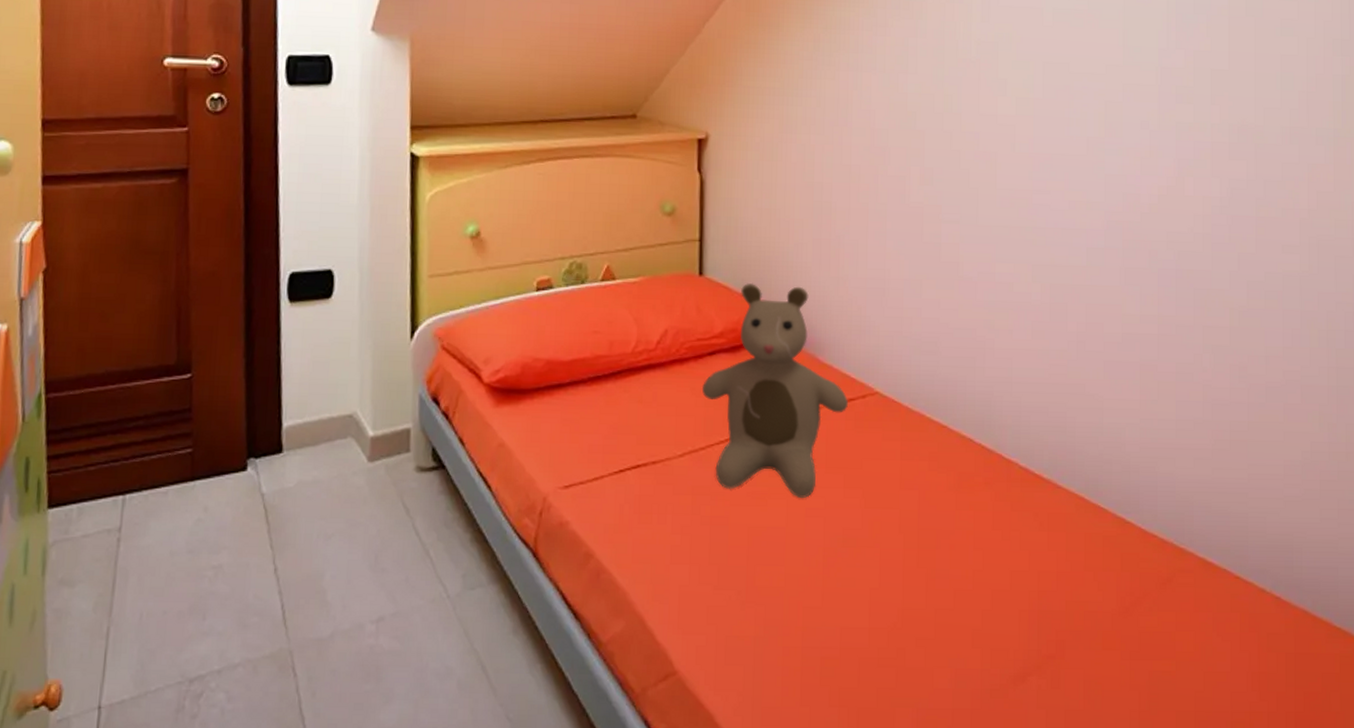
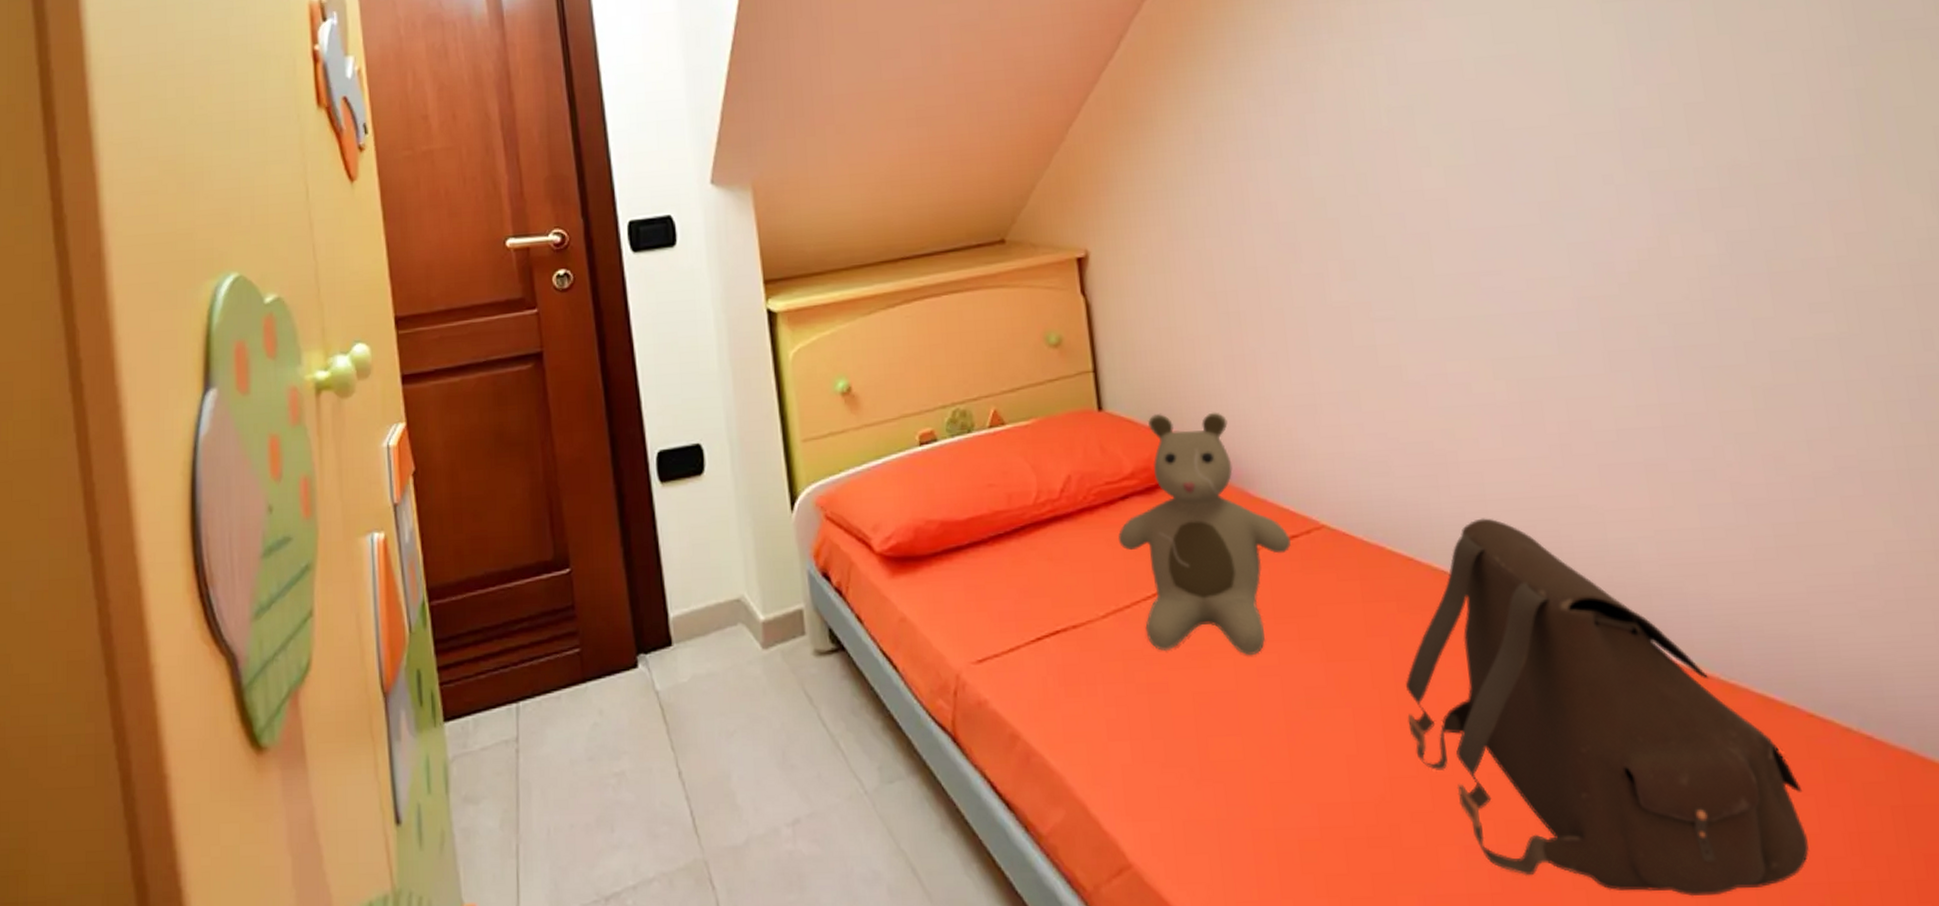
satchel: none [924,397,1223,719] -> present [1405,518,1809,897]

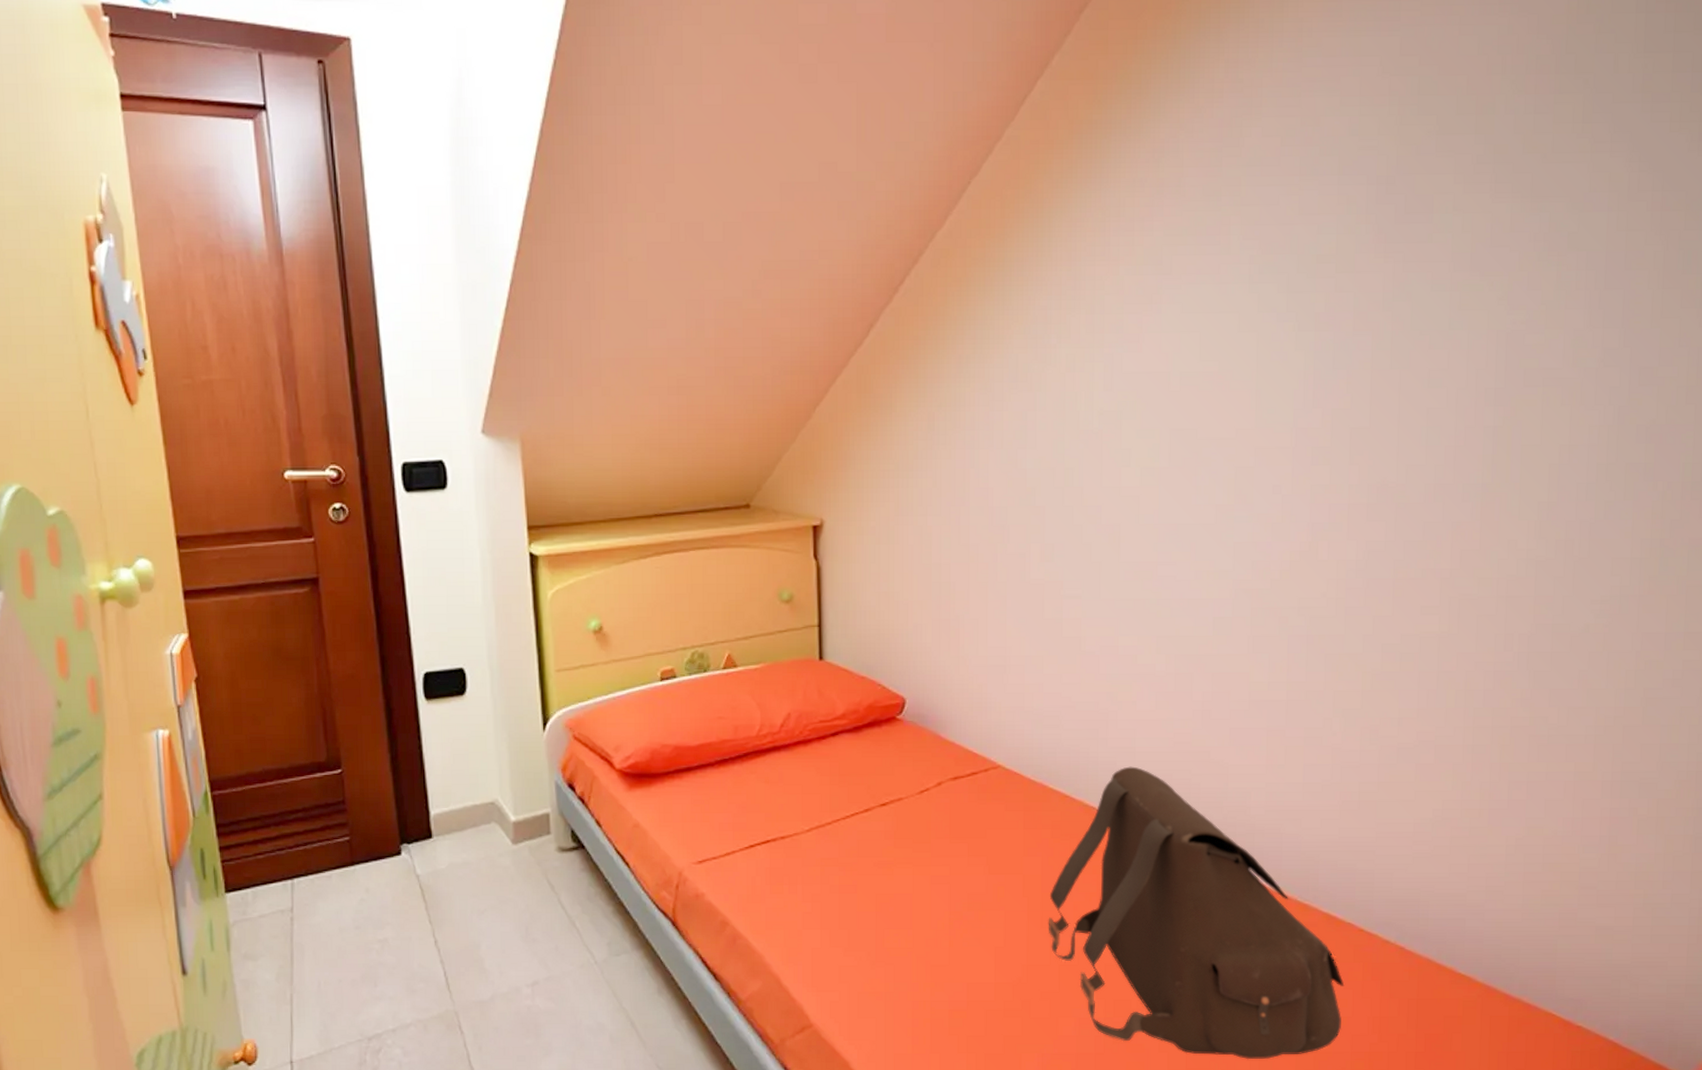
teddy bear: present [1117,412,1292,655] -> none [826,665,972,866]

